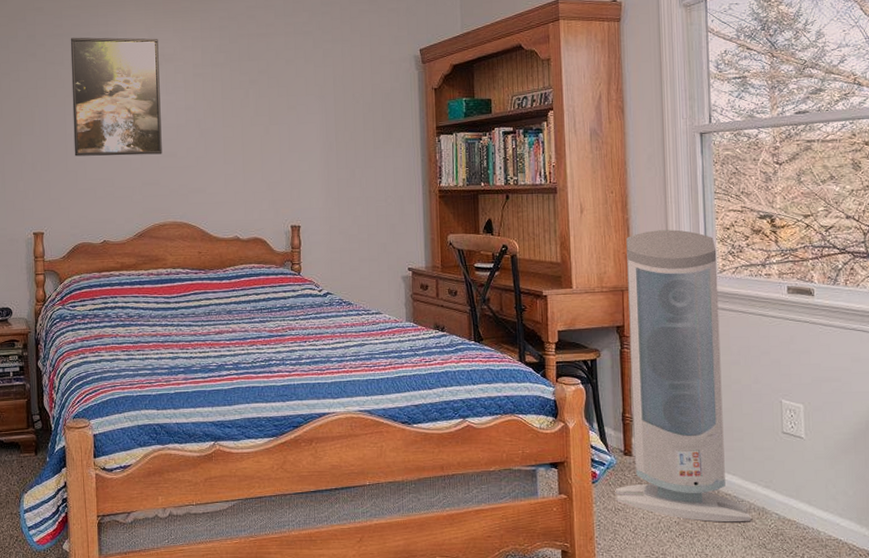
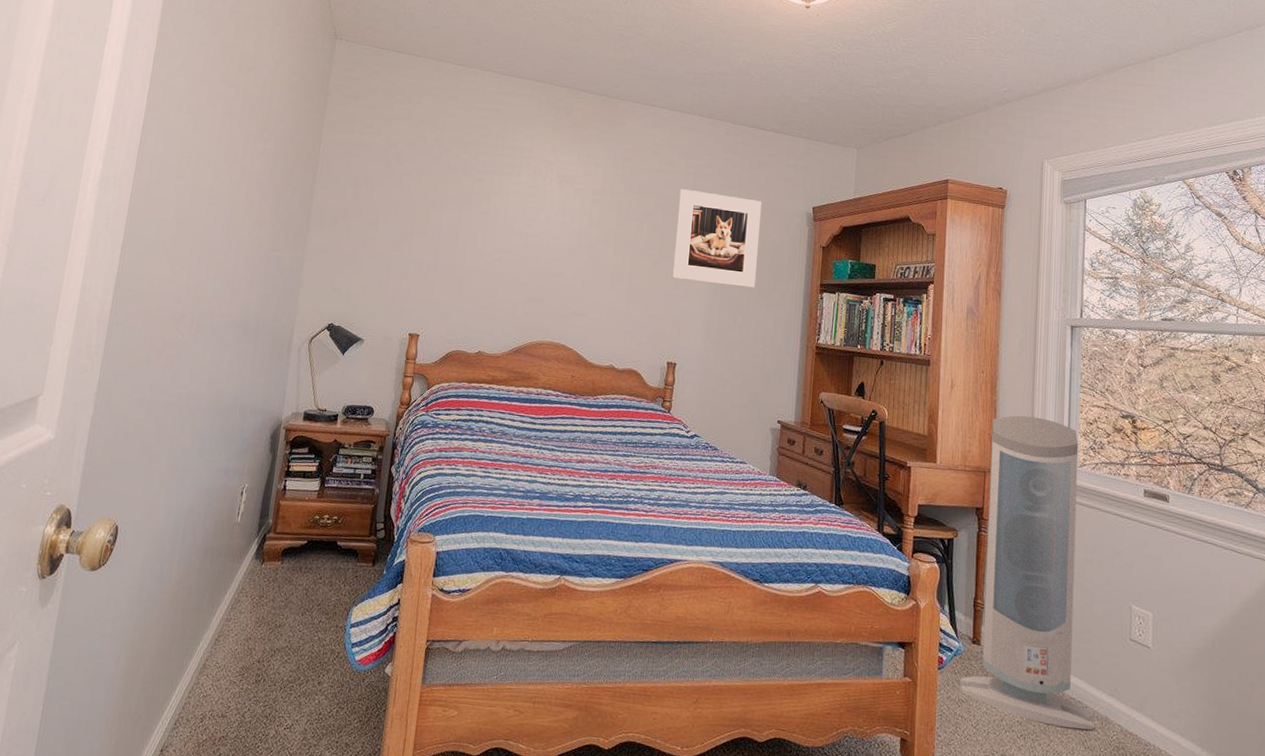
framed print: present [70,37,162,157] -> none [462,147,562,273]
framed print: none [282,49,370,142] -> present [672,188,761,288]

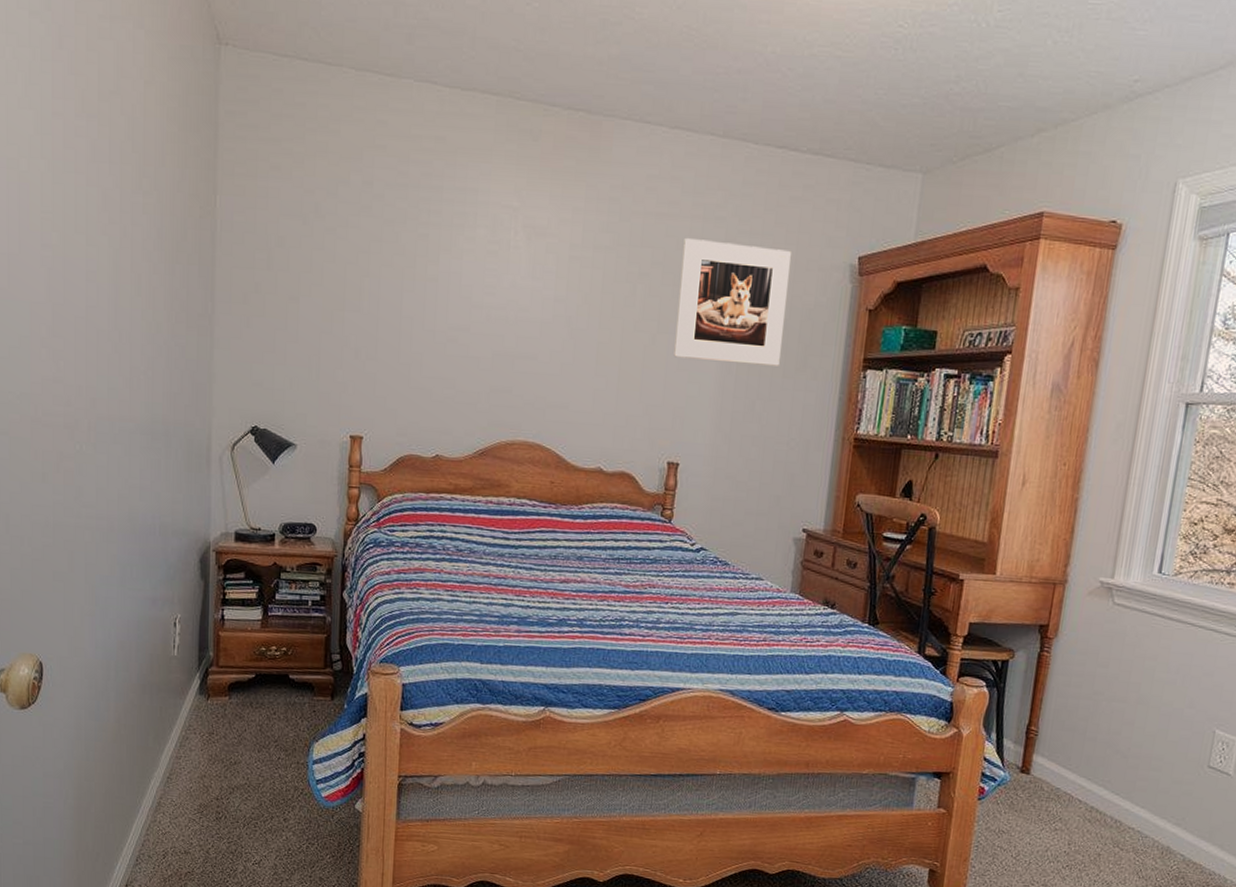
air purifier: present [961,415,1094,730] -> none [1002,516,1177,860]

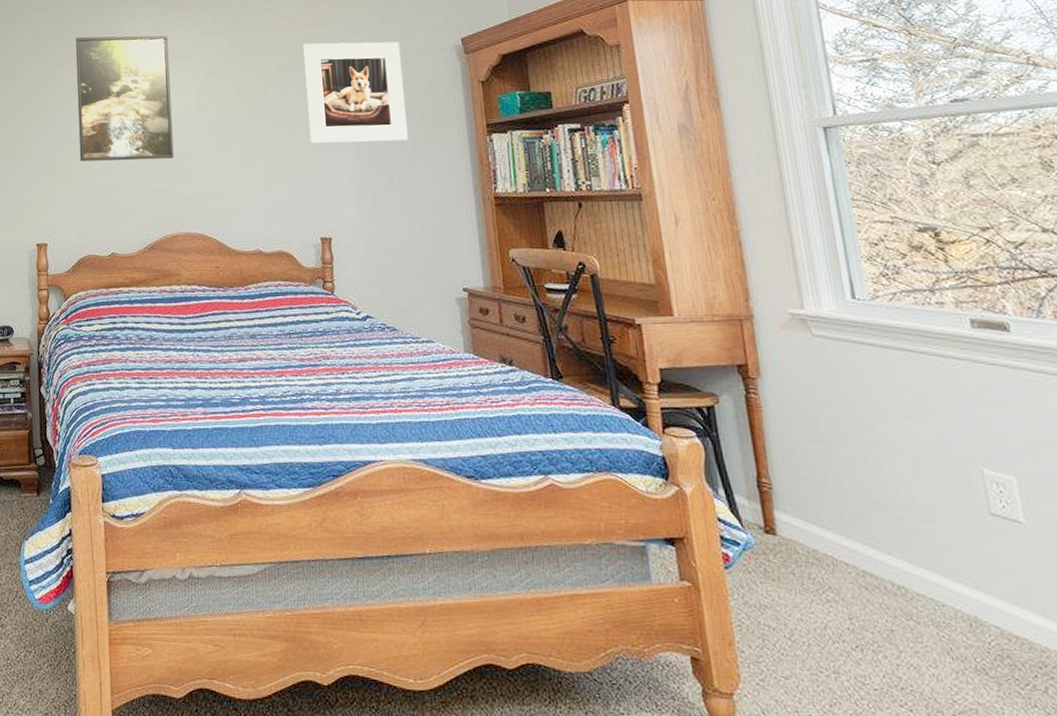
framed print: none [409,190,529,355] -> present [75,35,174,162]

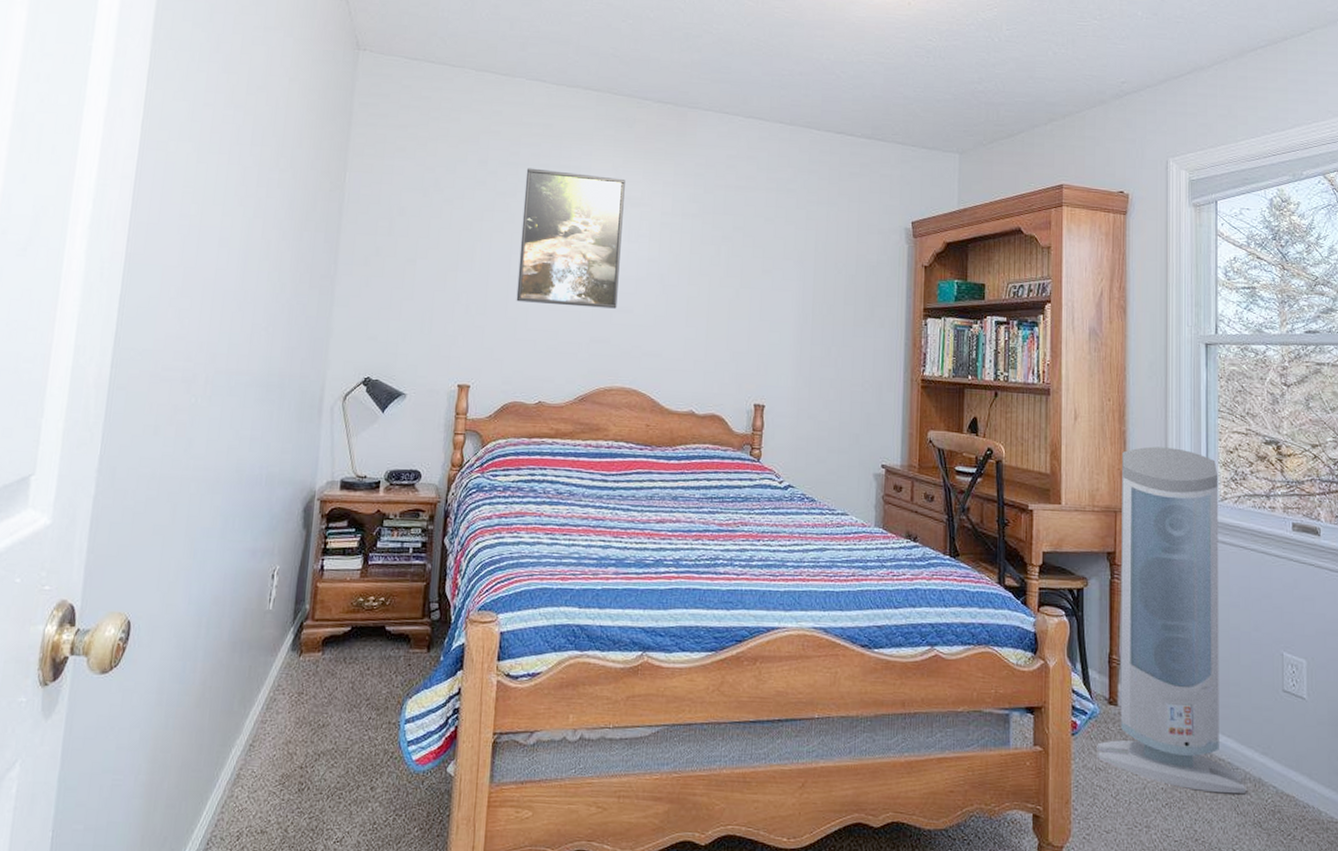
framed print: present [302,41,408,144] -> none [756,206,854,316]
air purifier: none [738,245,961,636] -> present [1098,446,1247,794]

